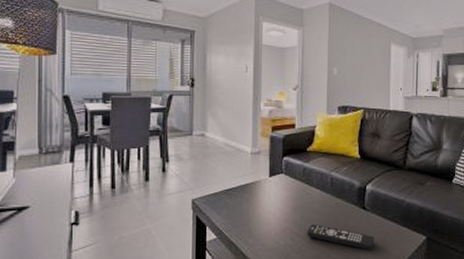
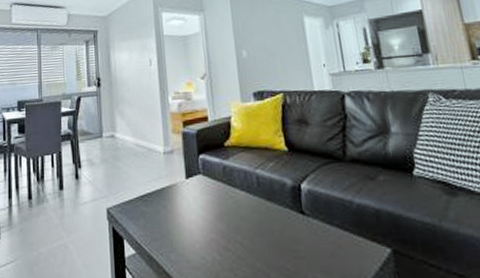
remote control: present [306,223,375,250] -> none [235,233,323,267]

